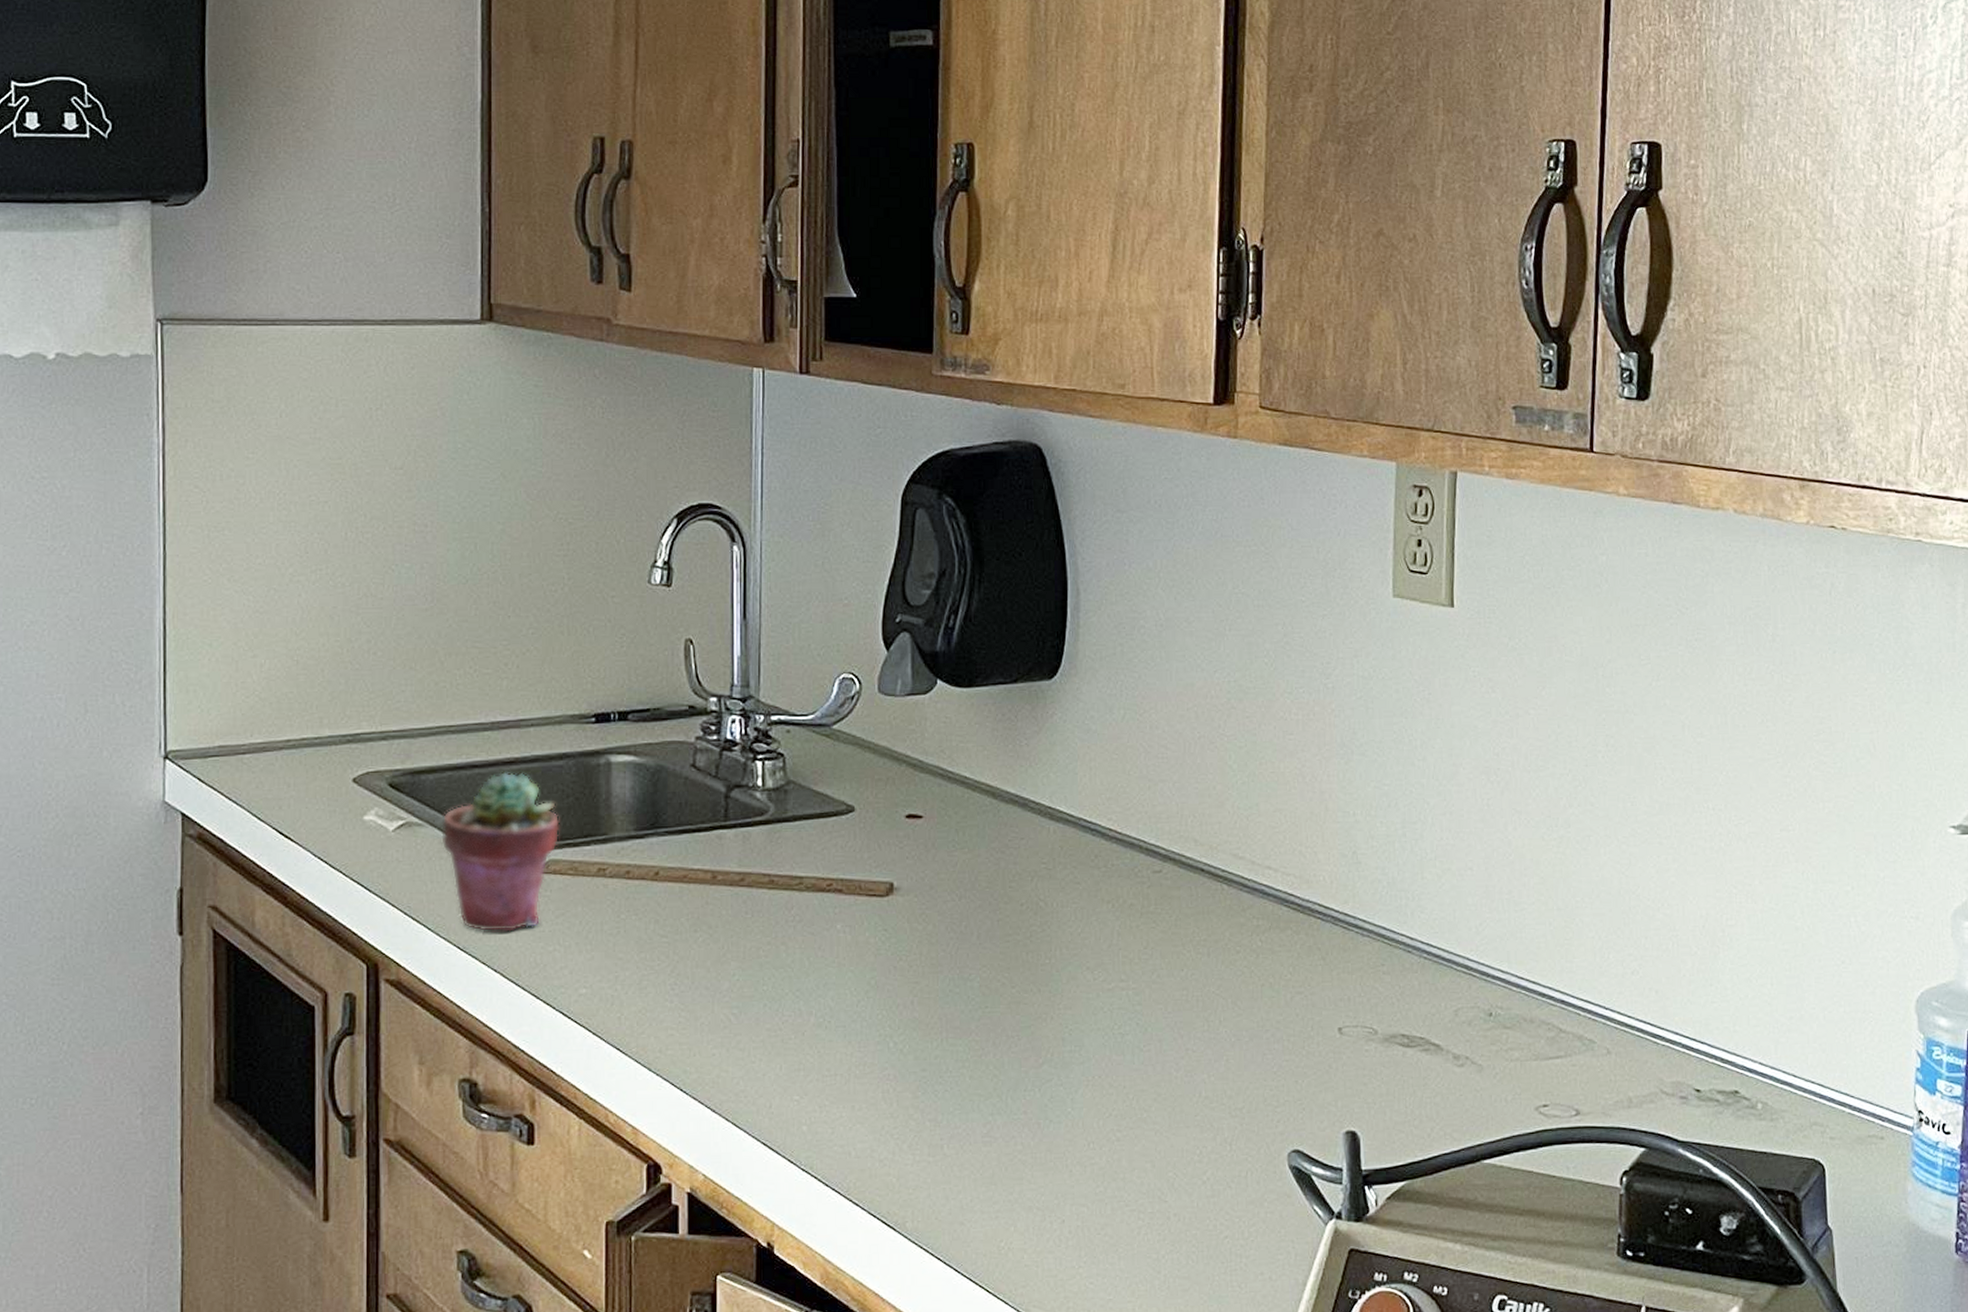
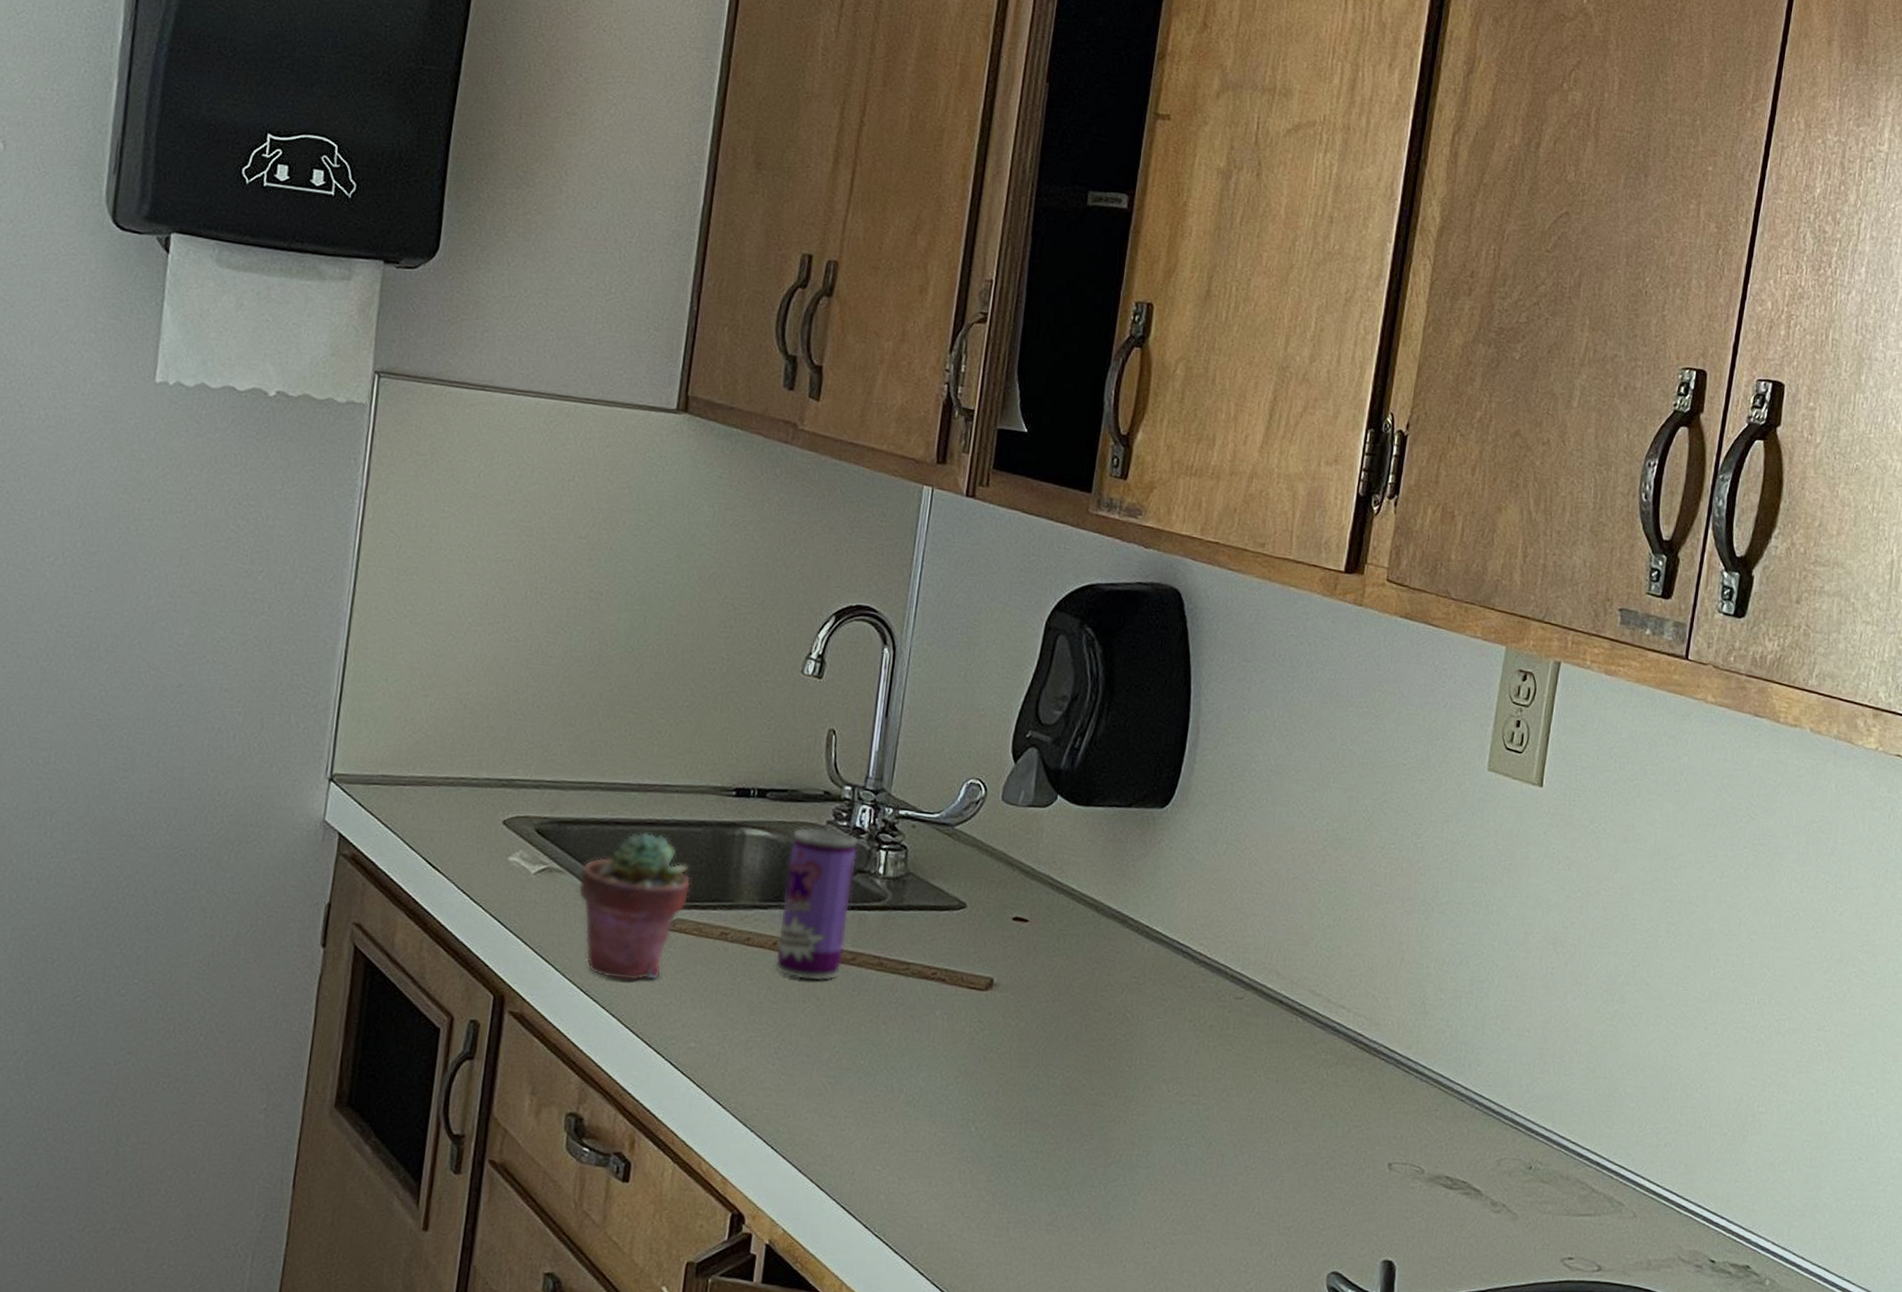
beverage can: none [659,744,732,909] -> present [774,827,859,981]

